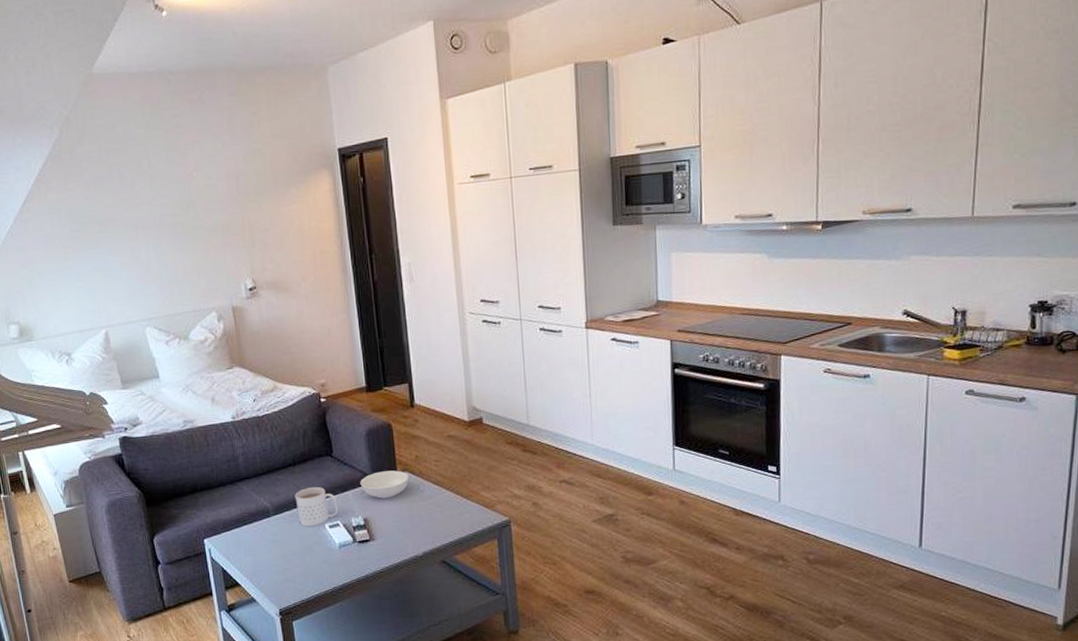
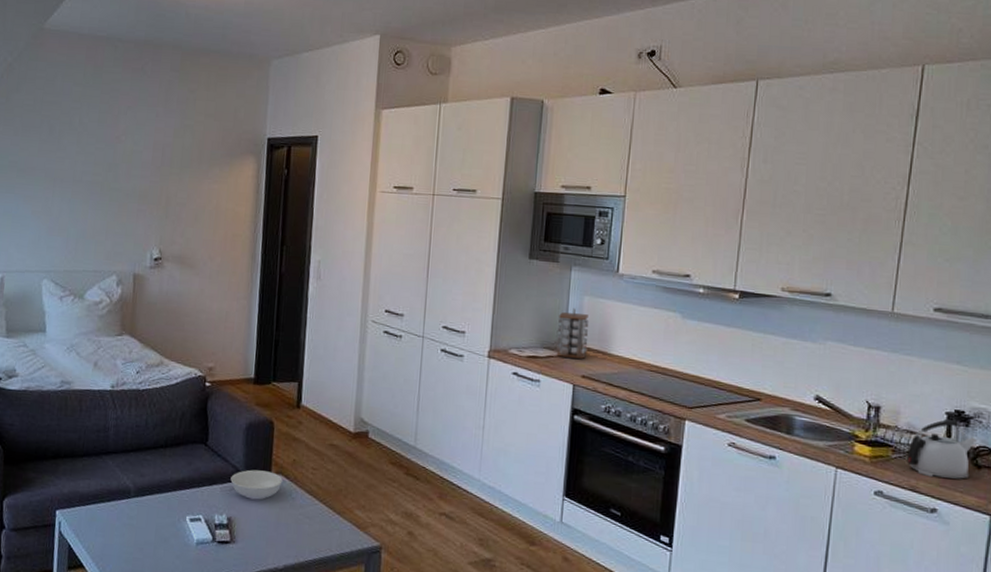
mug: present [294,487,339,528] -> none [159,474,204,518]
spice rack: none [649,266,681,316] -> present [556,308,590,359]
kettle: none [995,310,1060,369] -> present [907,419,977,479]

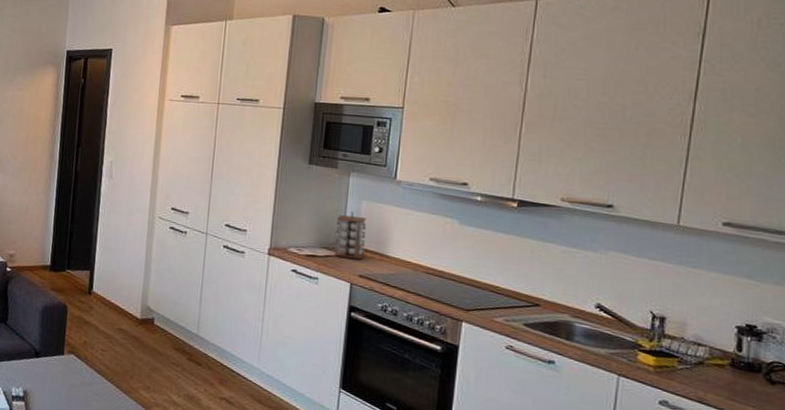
bowl: present [230,469,283,500] -> none [27,348,74,377]
kettle: present [907,419,977,479] -> none [694,333,770,394]

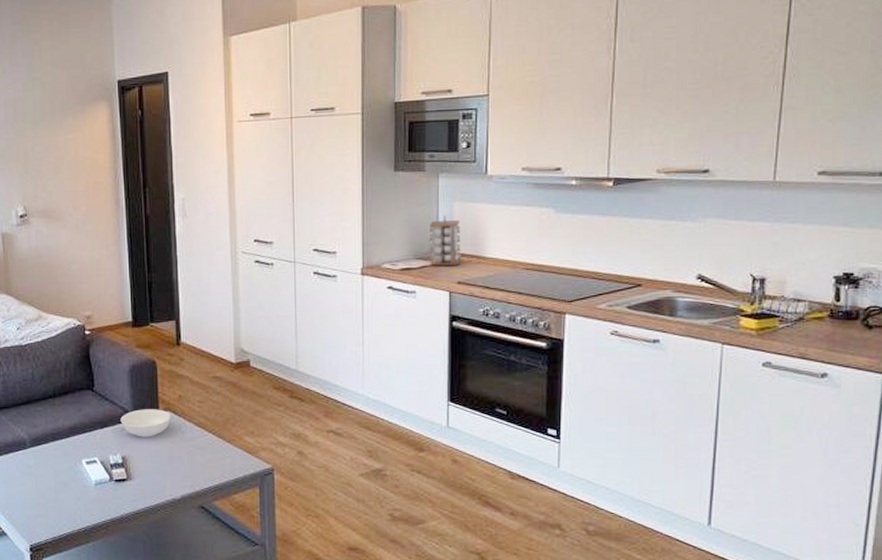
bowl: none [27,348,74,377] -> present [120,409,171,437]

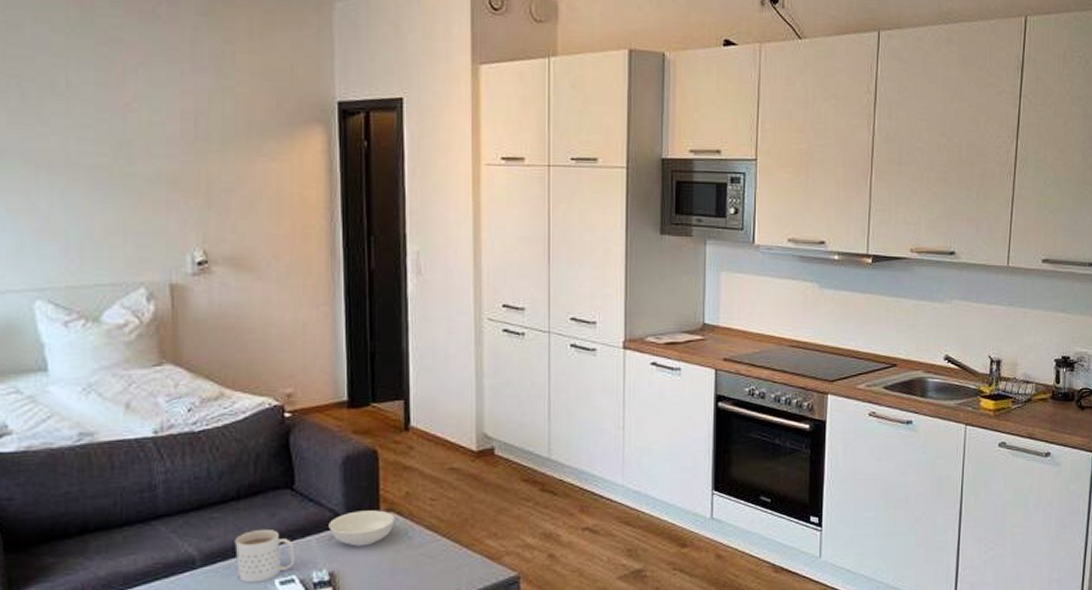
mug: none [53,421,97,463] -> present [235,530,295,584]
spice rack: present [430,216,461,267] -> none [696,286,728,342]

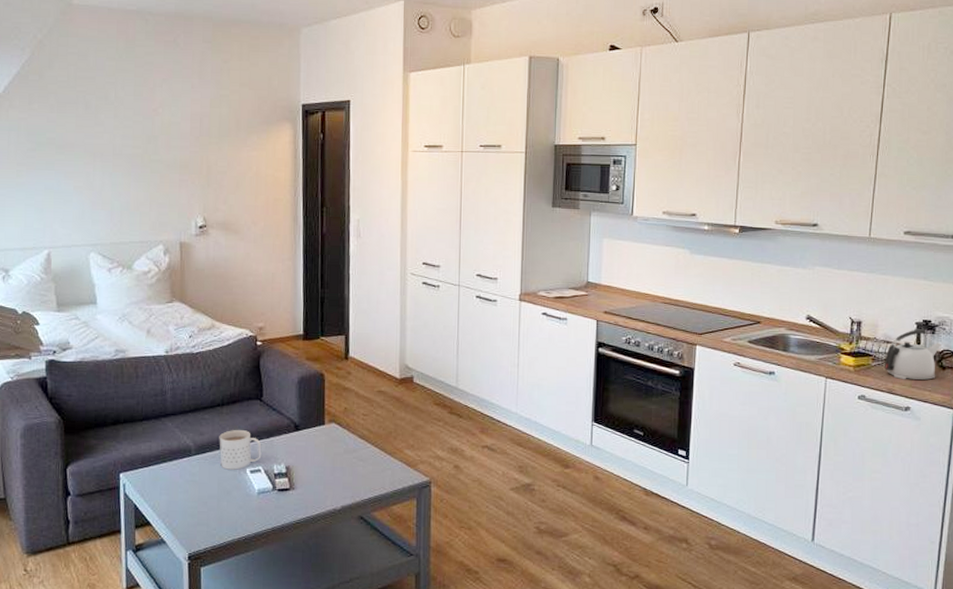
bowl: present [328,510,395,547] -> none [286,420,336,448]
kettle: none [1025,365,1080,423] -> present [885,328,941,380]

